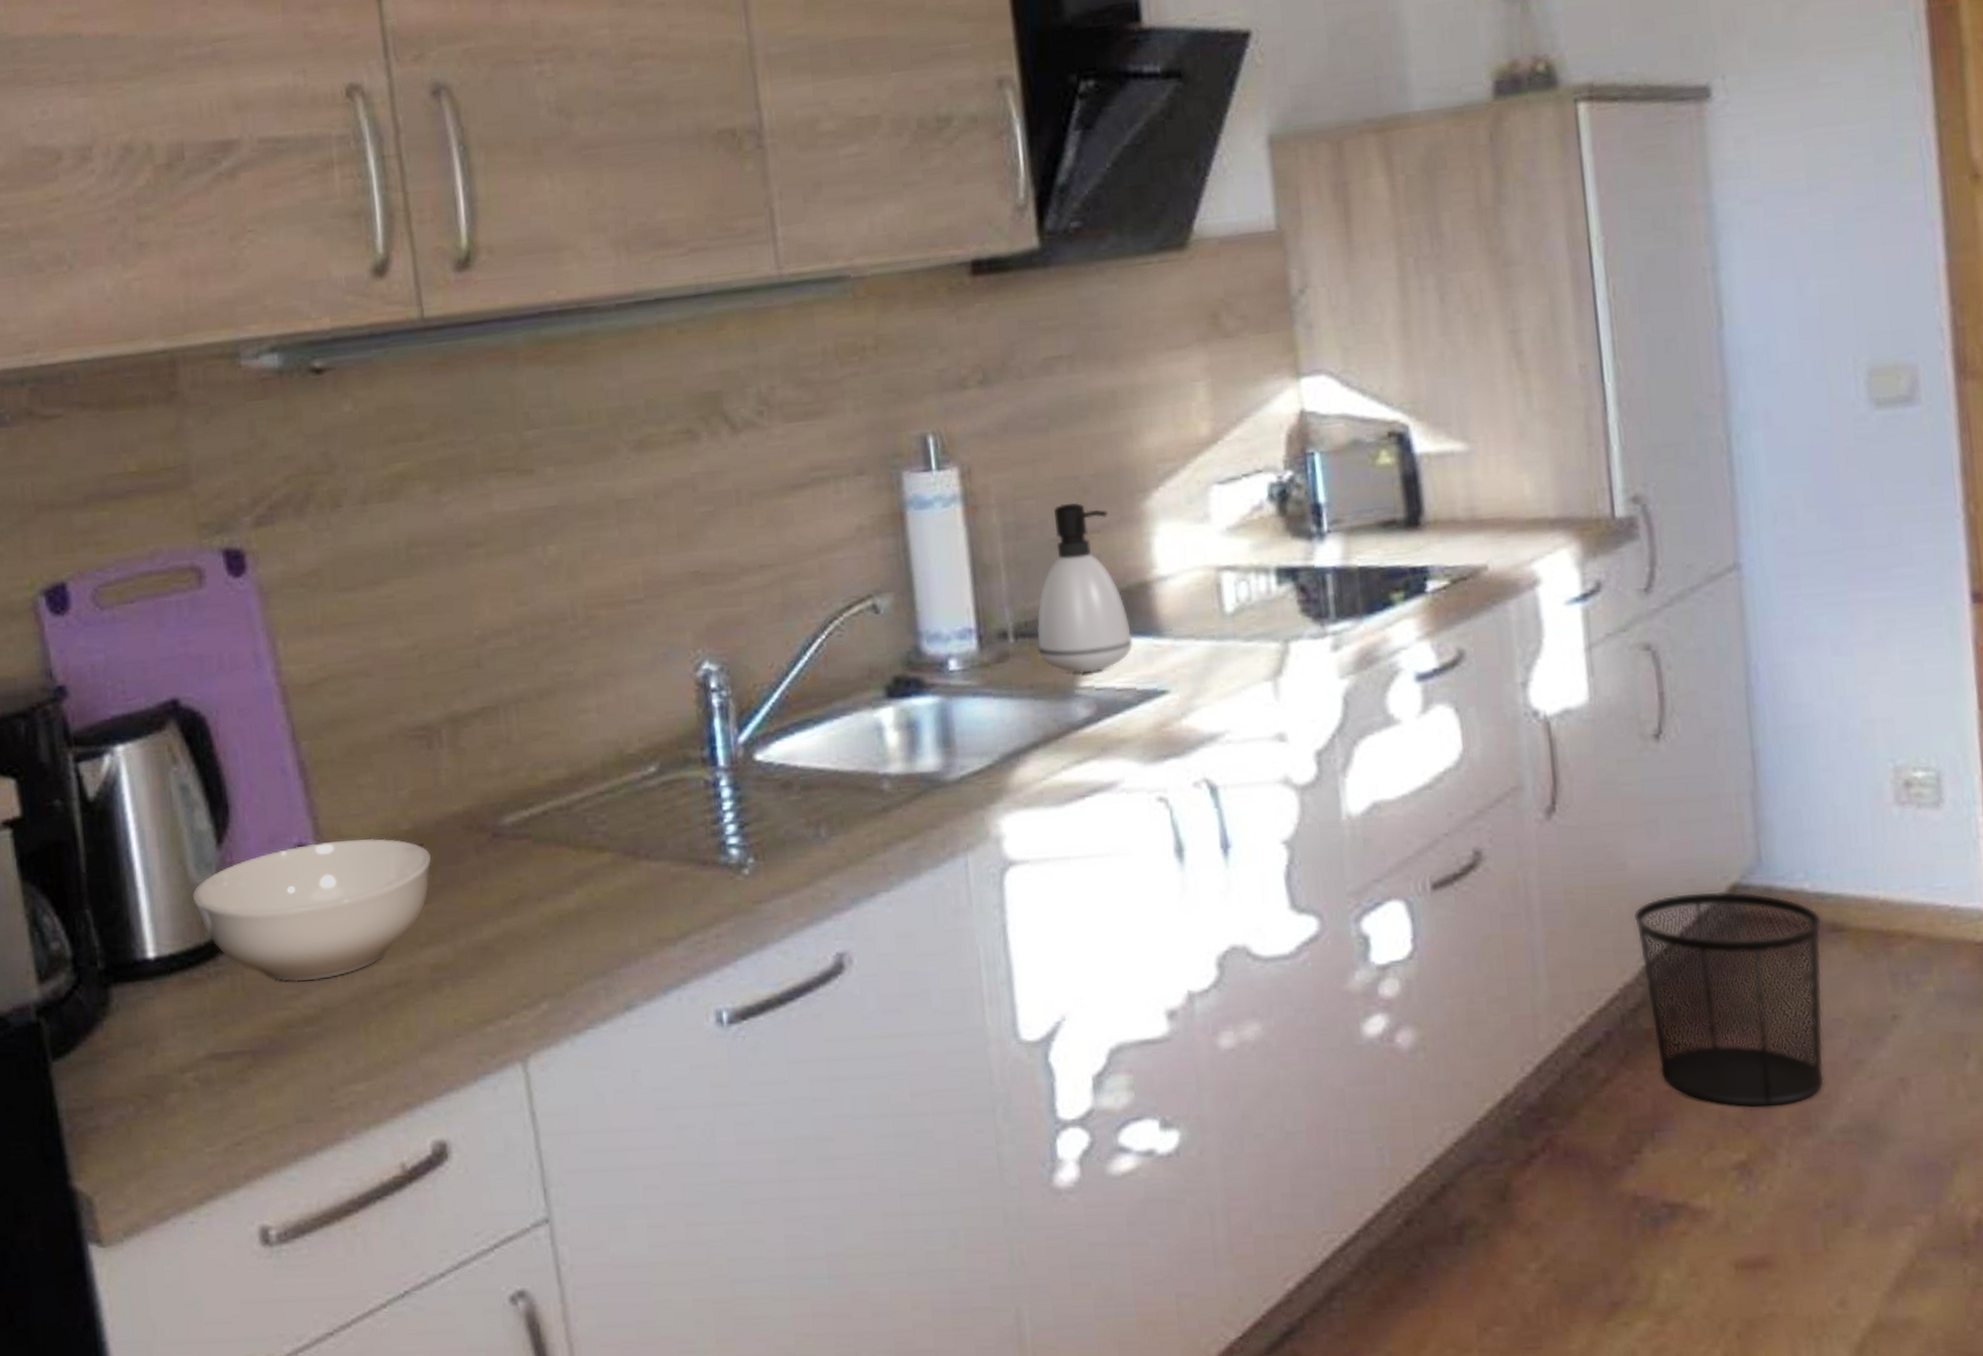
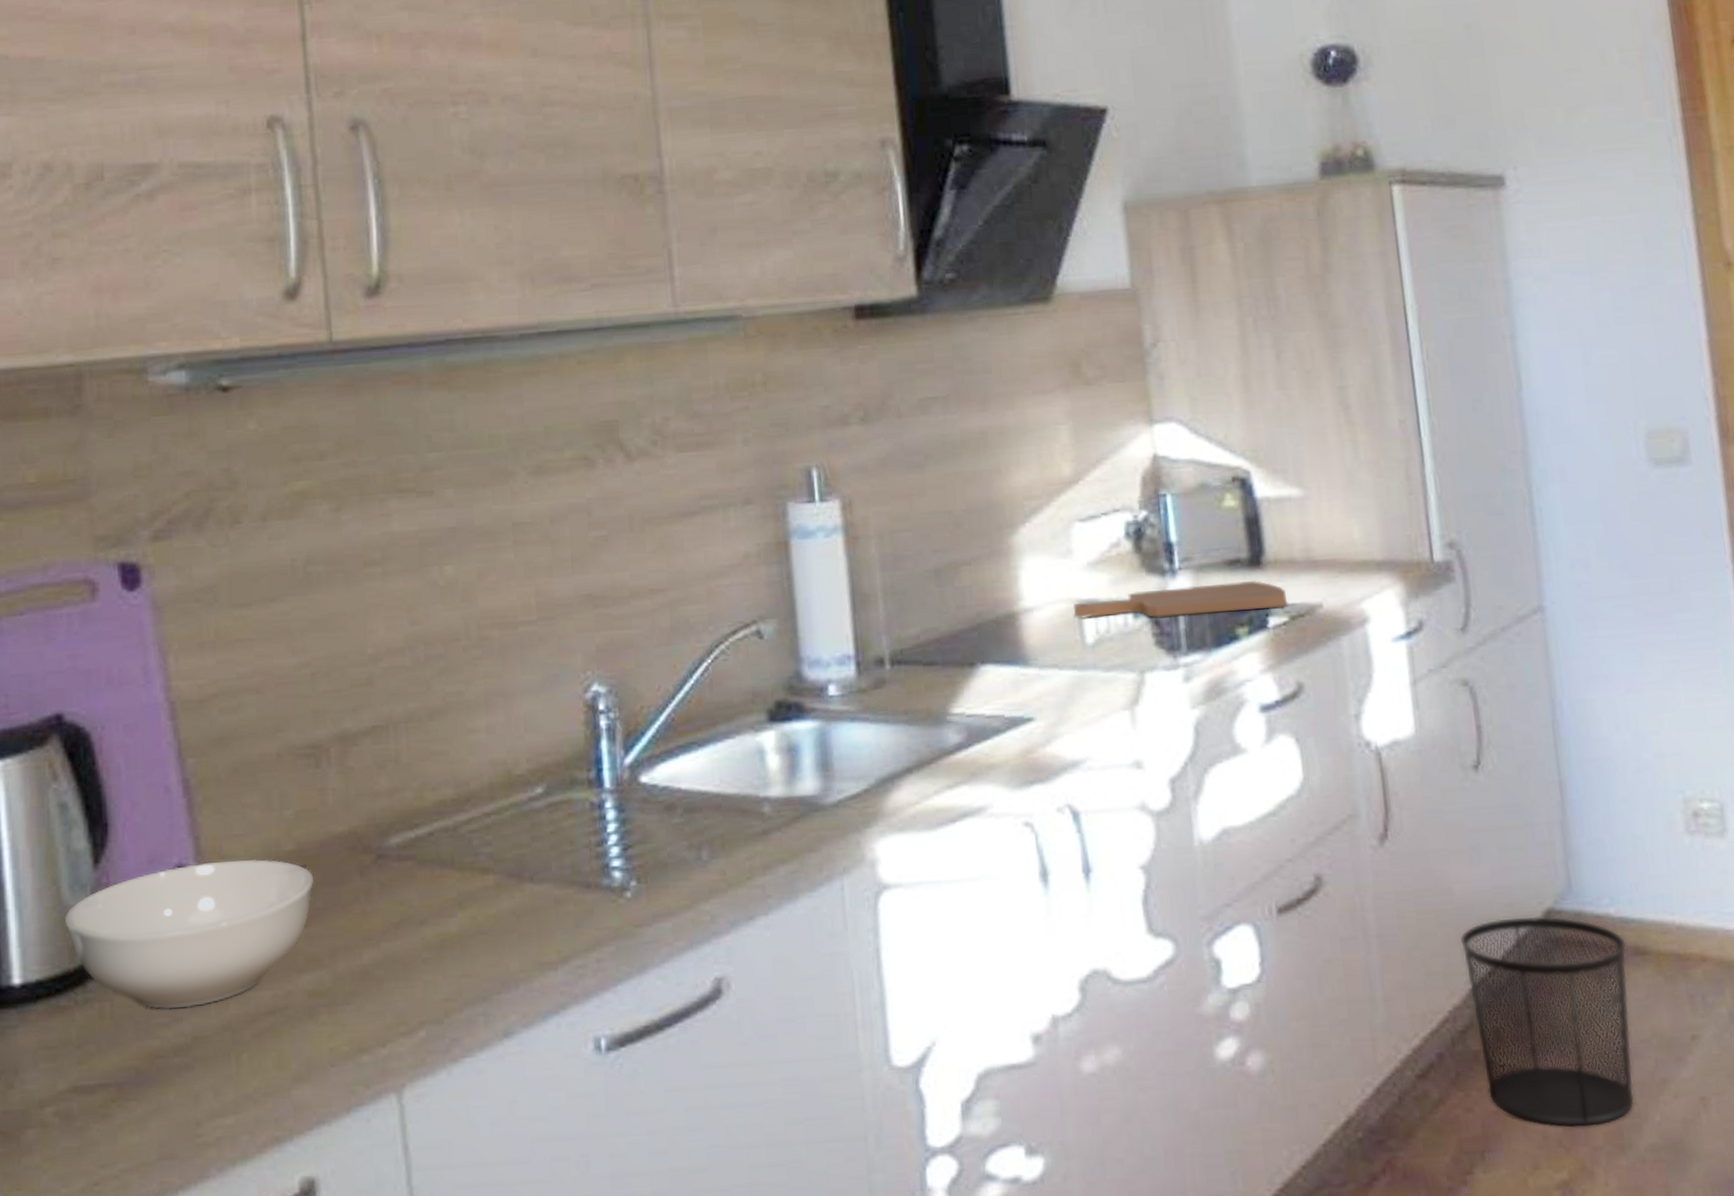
soap dispenser: present [1036,502,1133,673] -> none [911,535,1002,699]
cutting board: none [1211,543,1449,587] -> present [1073,581,1288,619]

